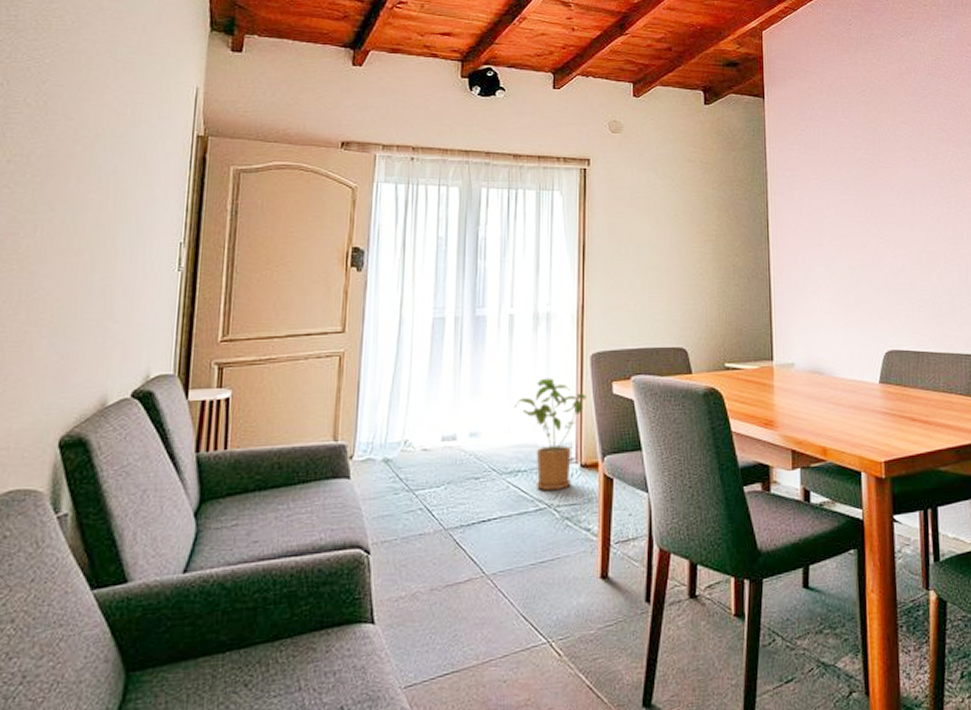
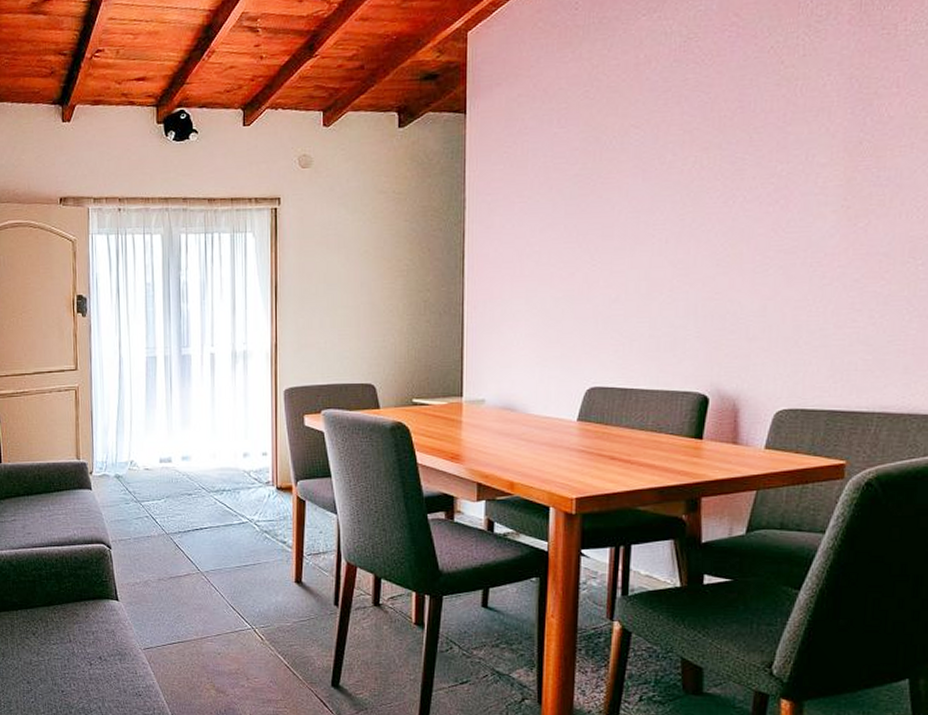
house plant: present [513,378,587,491] -> none [217,410,281,508]

